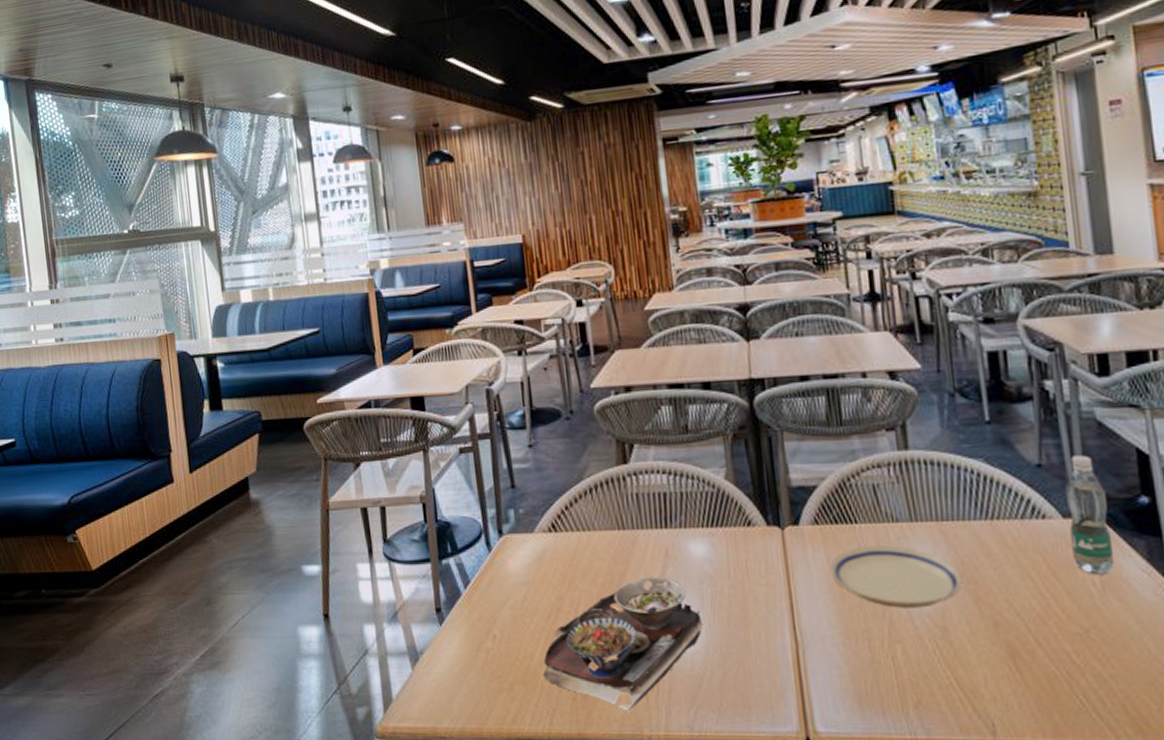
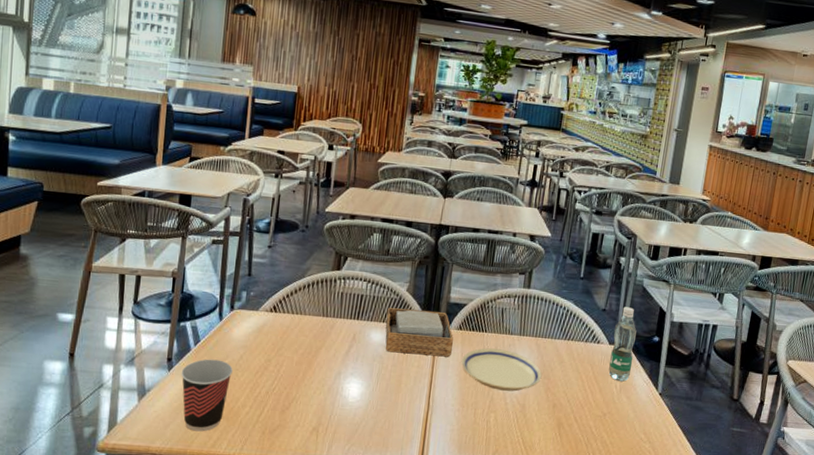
cup: none [455,604,518,703] -> present [181,359,233,432]
food tray: present [543,577,703,711] -> none [243,352,368,444]
napkin holder: none [703,502,813,569] -> present [385,308,454,357]

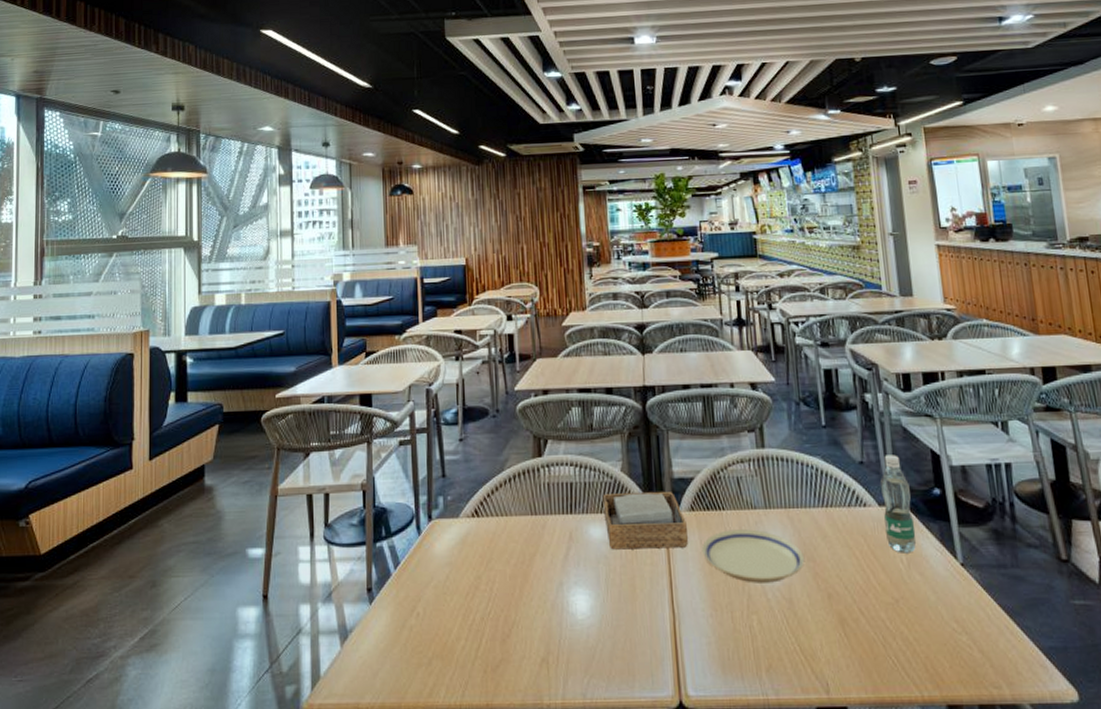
cup: present [181,359,233,432] -> none [384,583,440,678]

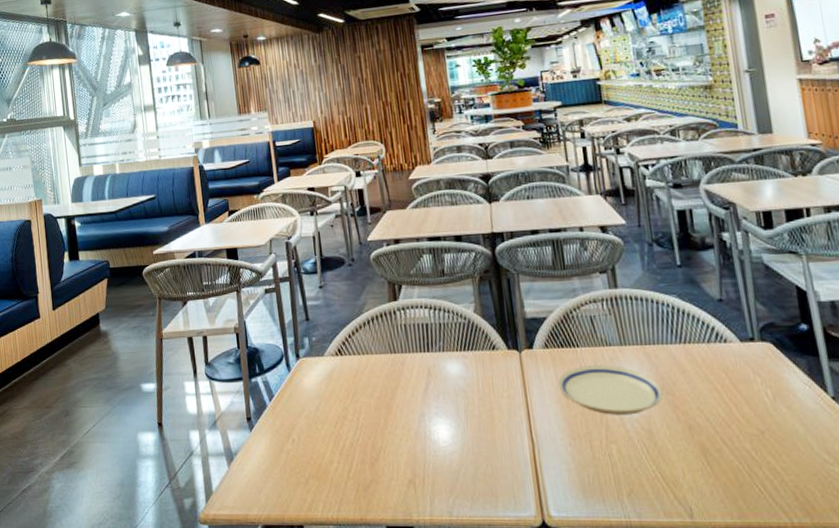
napkin holder: present [602,491,689,550] -> none [457,330,544,384]
bottle: present [881,455,917,553] -> none [742,292,783,387]

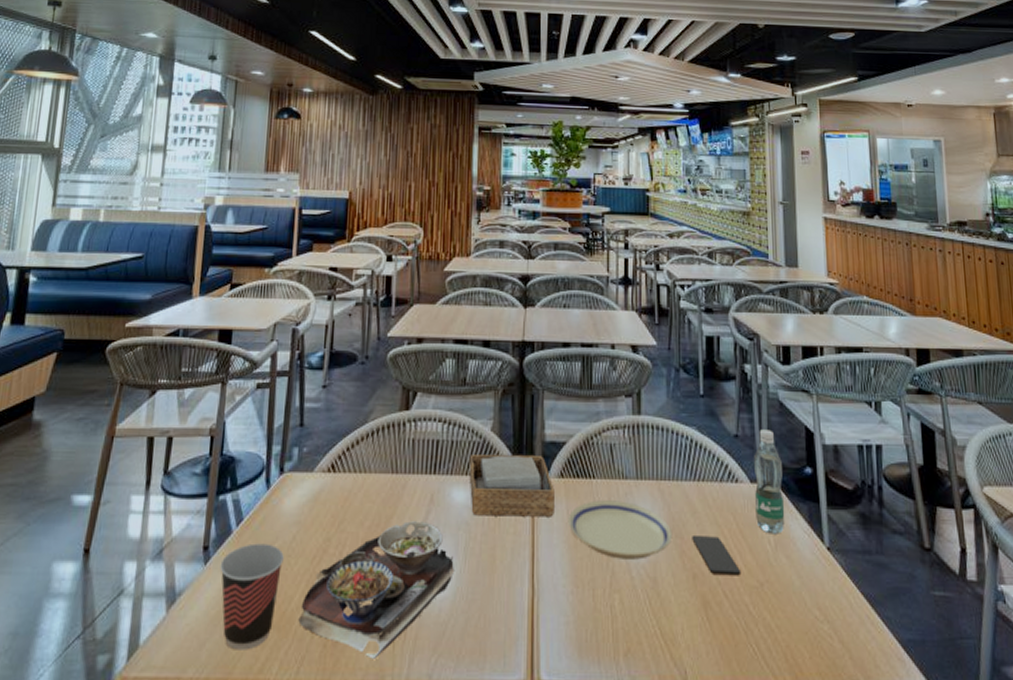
cup: none [262,414,313,494] -> present [220,543,284,650]
food tray: none [332,391,459,500] -> present [298,521,454,659]
napkin holder: none [457,330,544,384] -> present [469,453,556,517]
smartphone: none [683,391,740,426] -> present [692,534,742,576]
bottle: none [742,292,783,387] -> present [754,429,785,534]

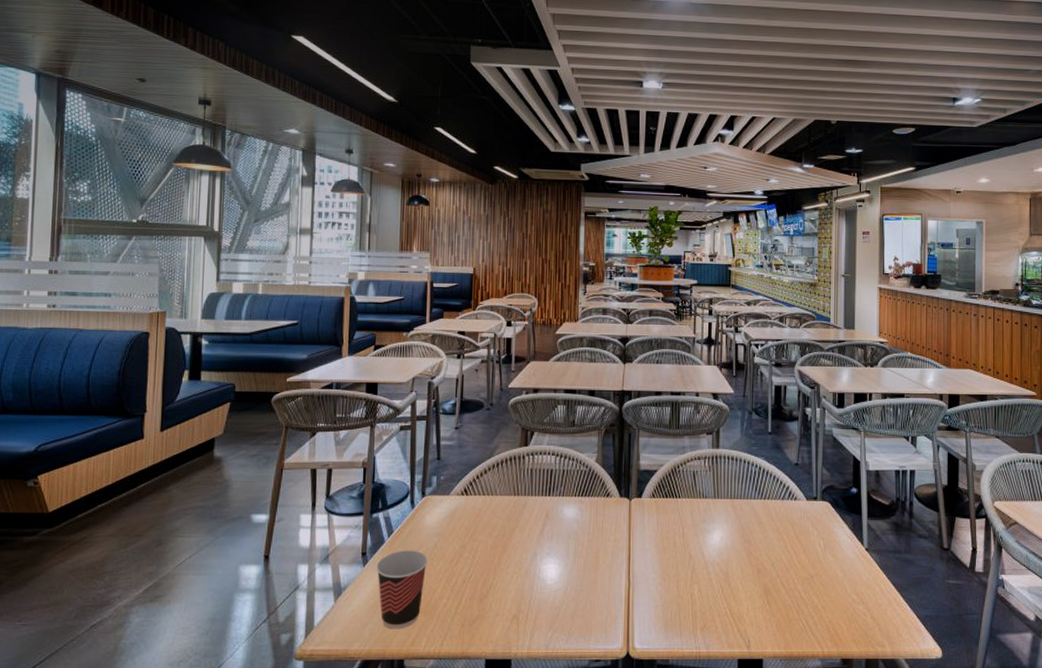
food tray: present [298,521,454,659] -> none [441,532,566,634]
napkin holder: present [469,453,556,517] -> none [577,479,648,528]
plate: present [567,500,673,560] -> none [657,515,742,559]
smartphone: present [692,534,742,576] -> none [758,540,796,570]
bottle: present [754,429,785,534] -> none [810,459,834,539]

